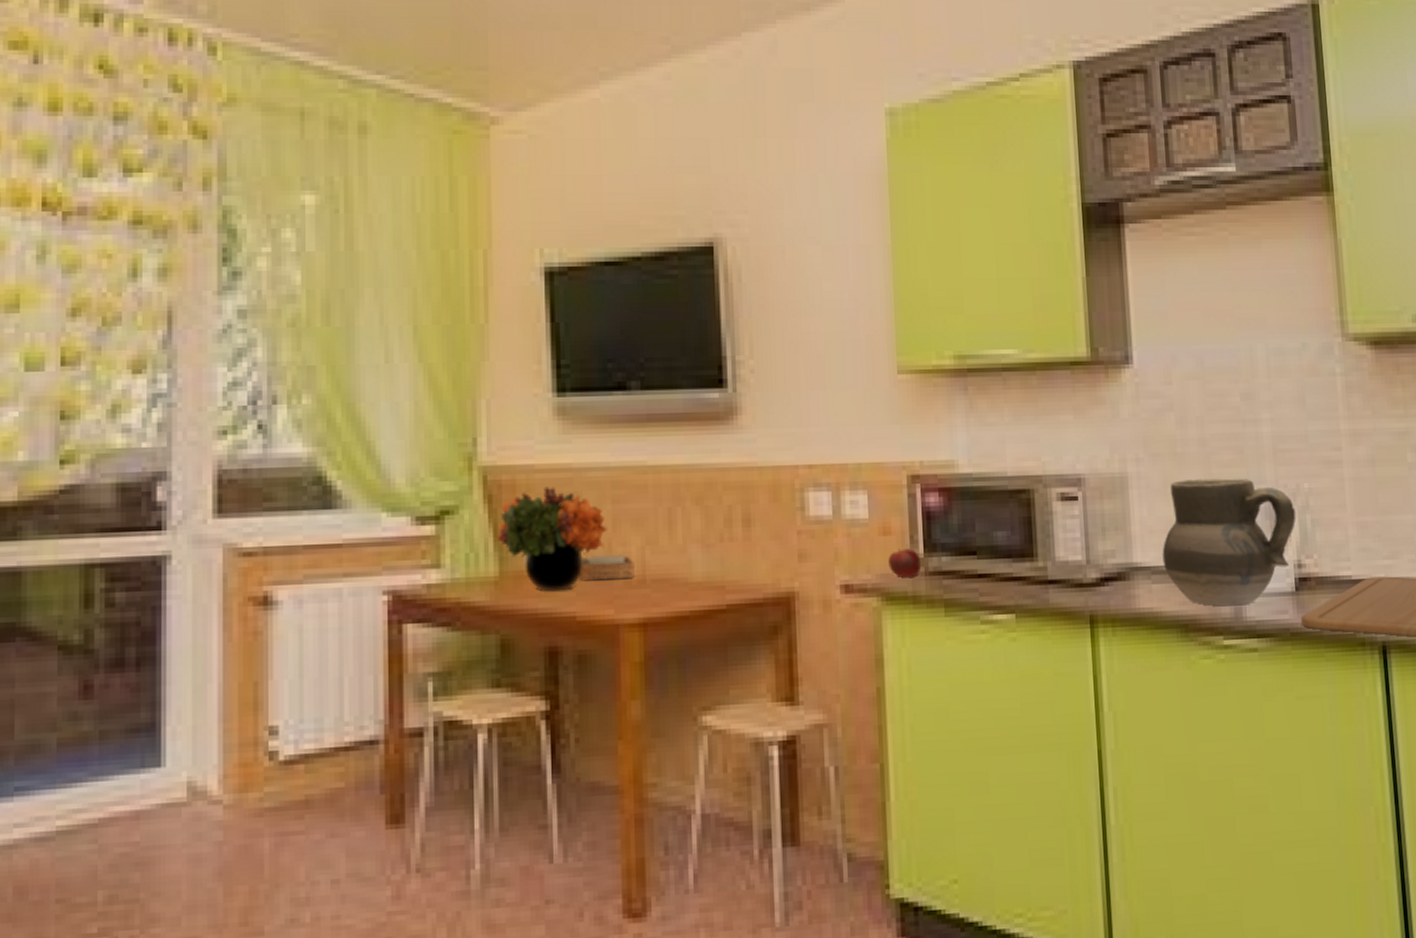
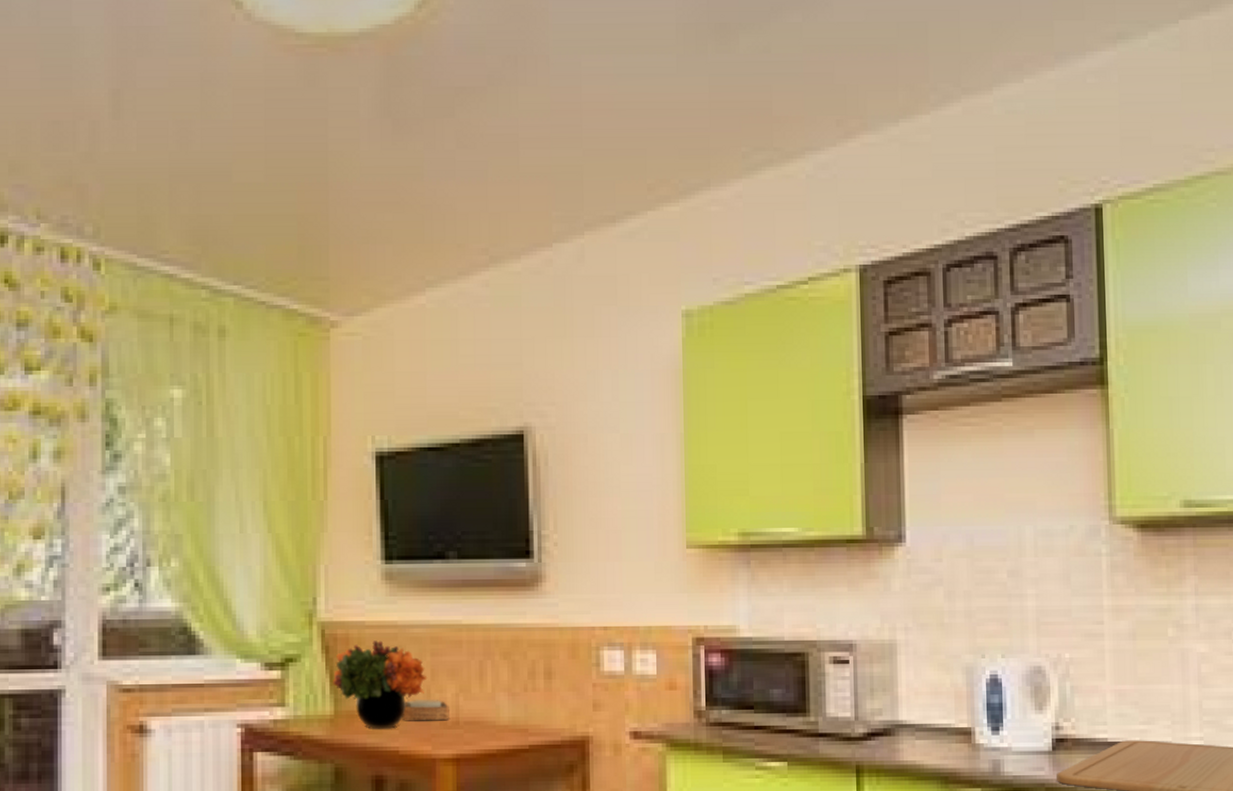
fruit: present [888,548,922,578] -> none [673,702,703,727]
ceramic jug: present [1162,478,1296,607] -> none [926,647,1056,762]

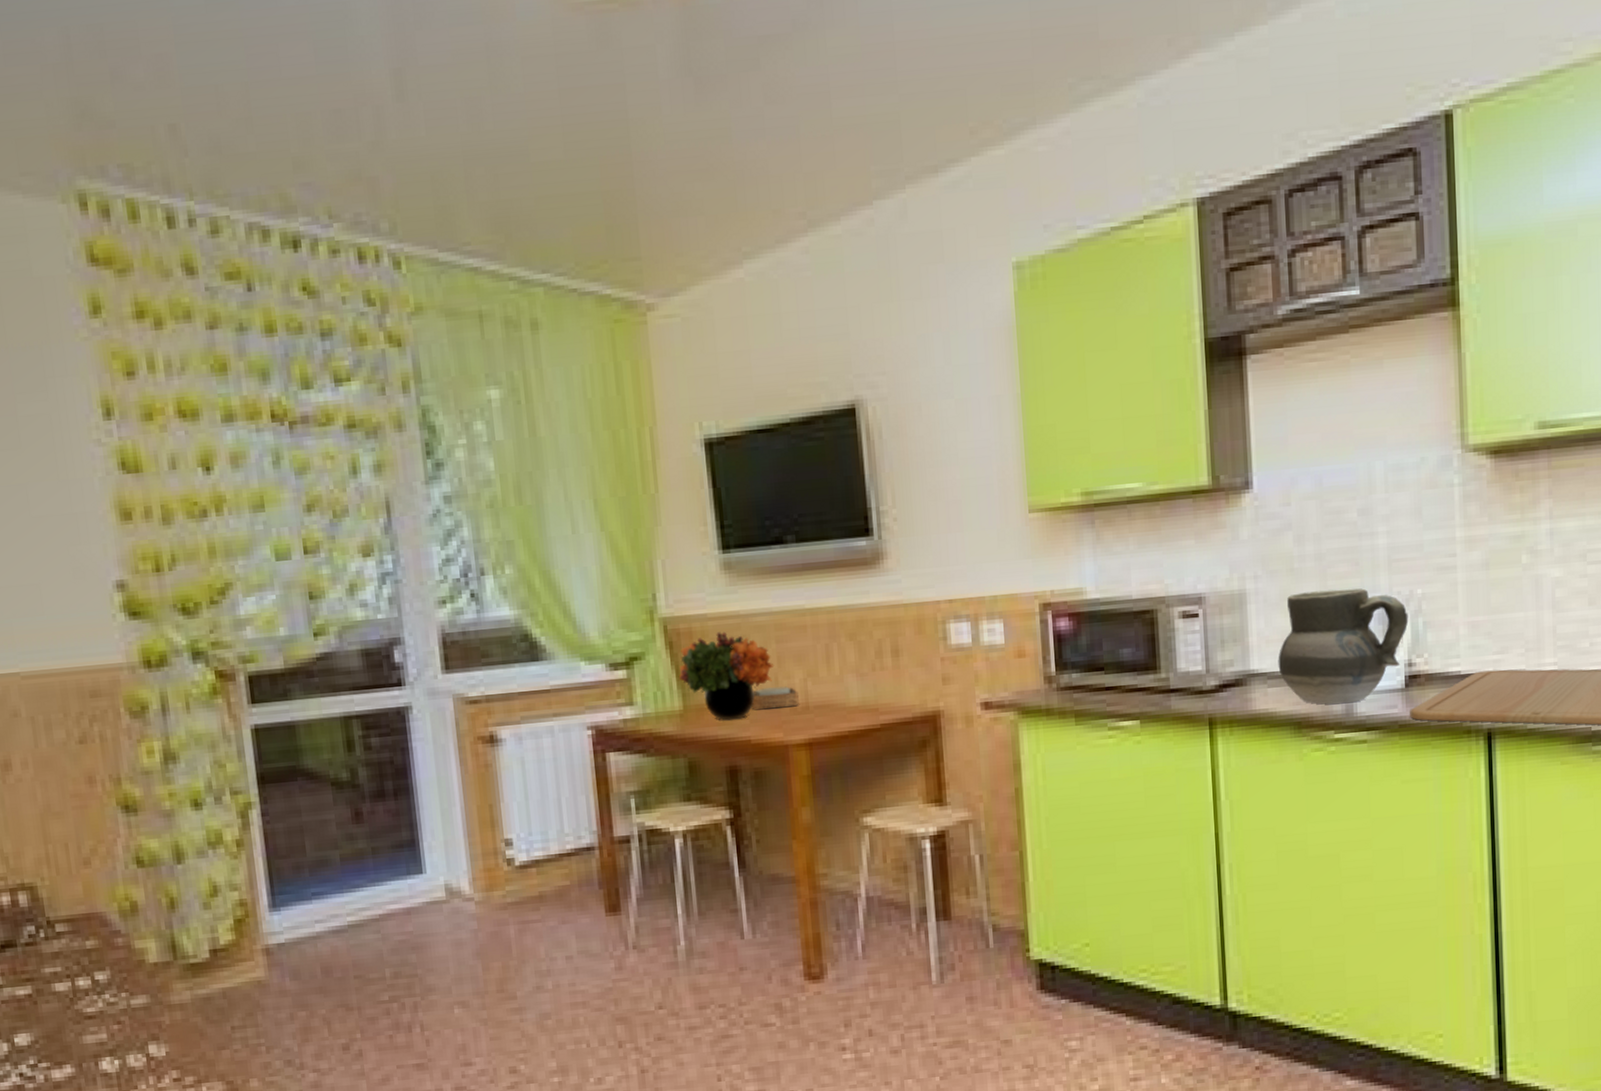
ceramic jug: none [926,647,1056,762] -> present [1278,588,1409,705]

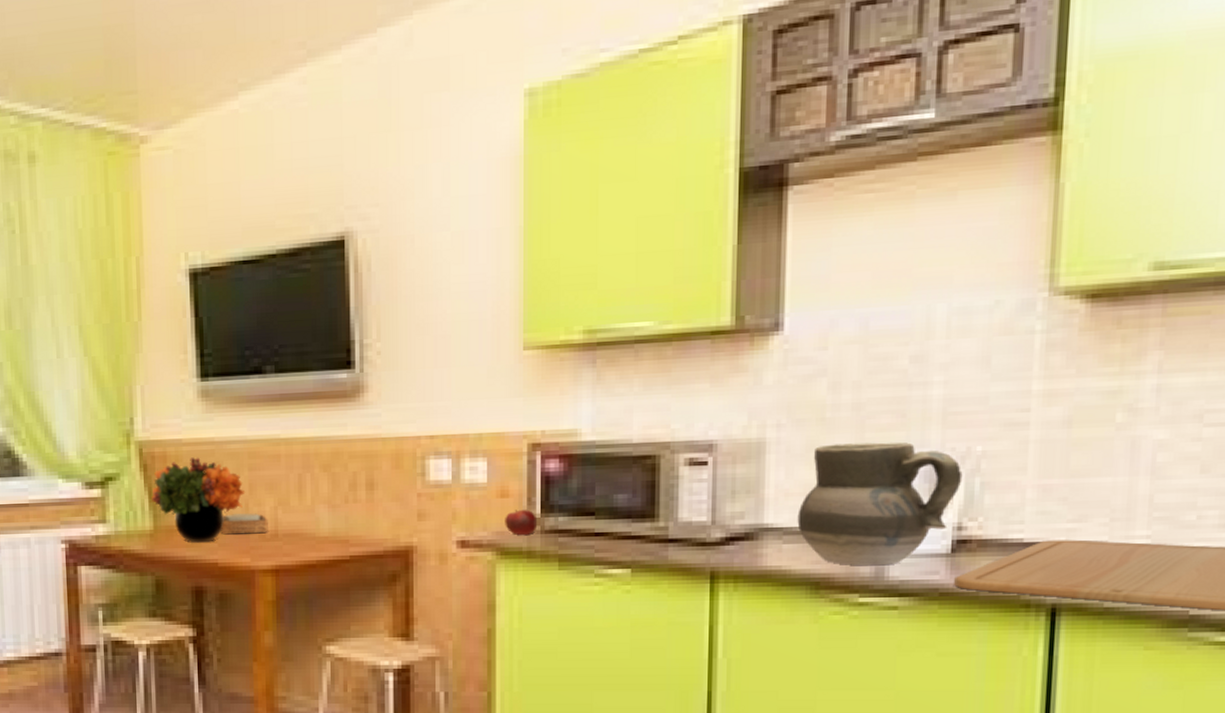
fruit: none [1023,668,1054,694] -> present [505,509,538,535]

